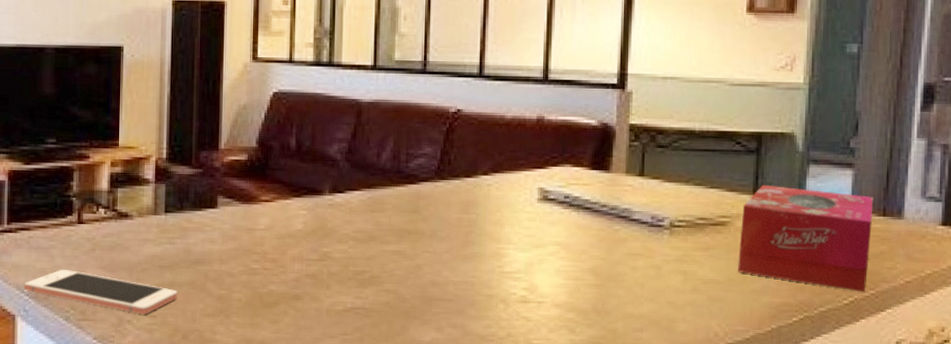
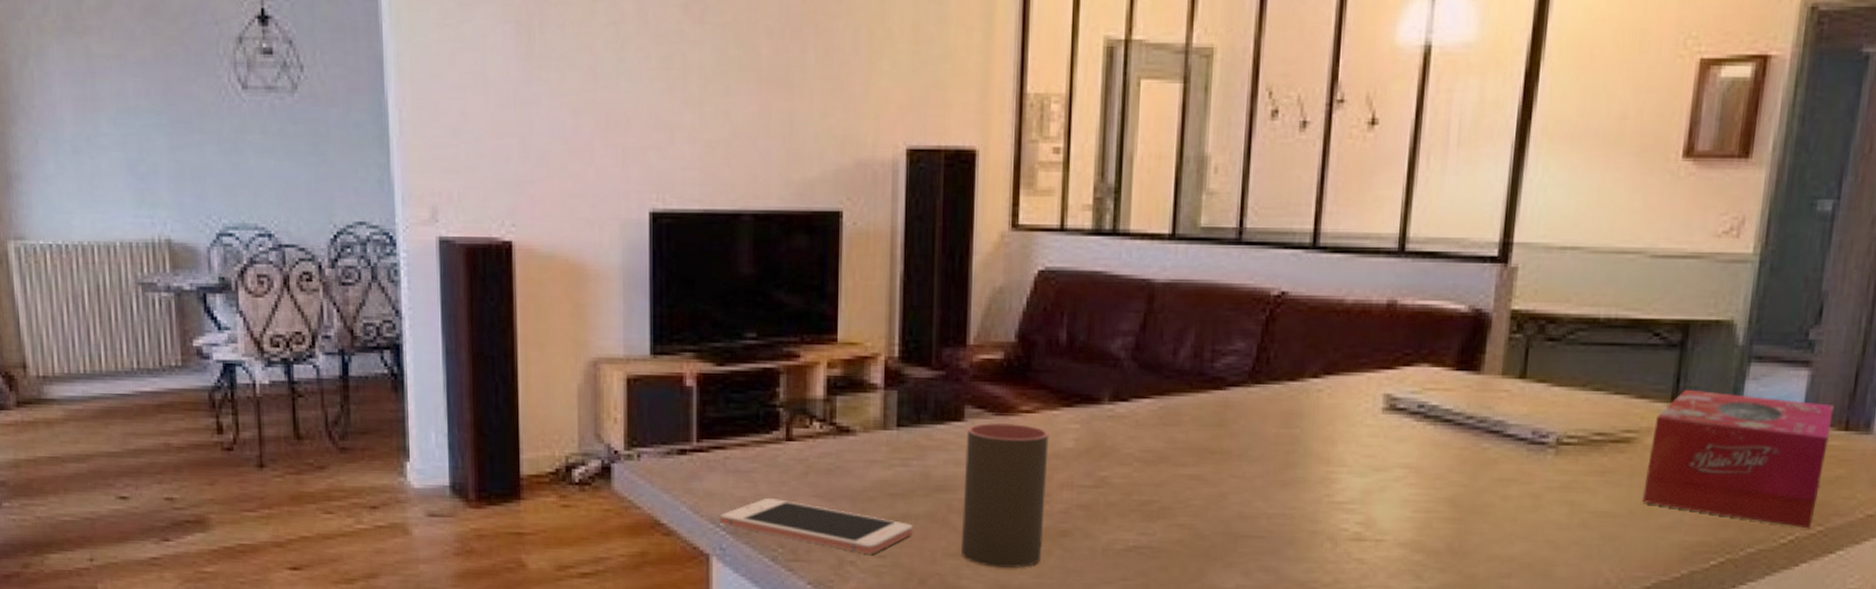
cup: none [215,209,283,325] -> present [961,422,1049,568]

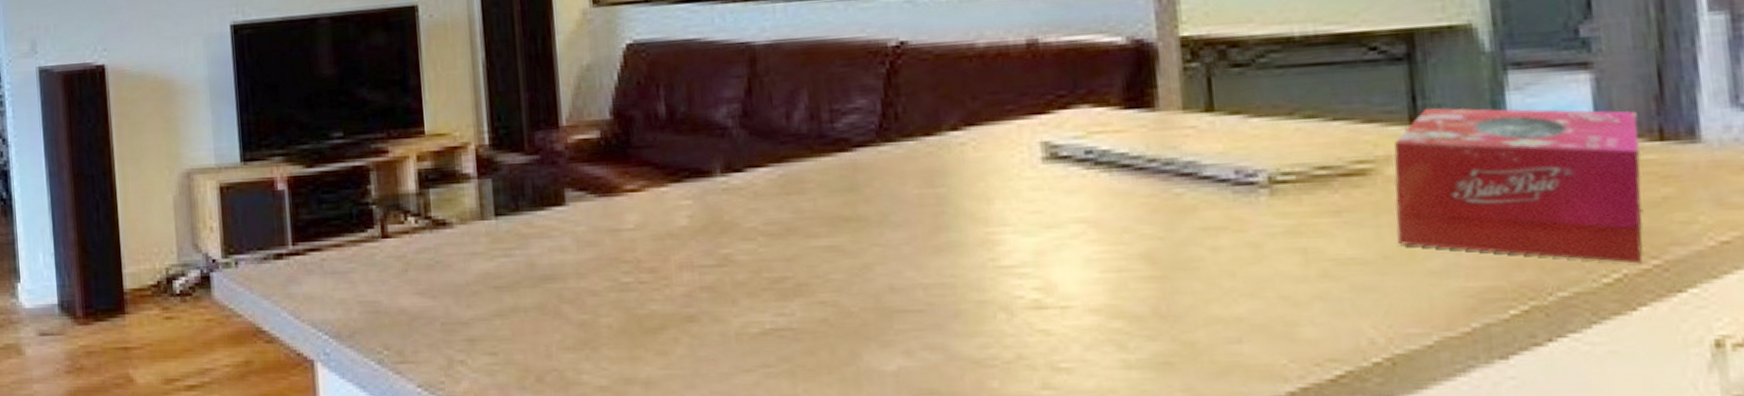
cell phone: present [719,497,914,555] -> none [321,298,525,352]
cup: present [961,422,1049,568] -> none [569,204,668,359]

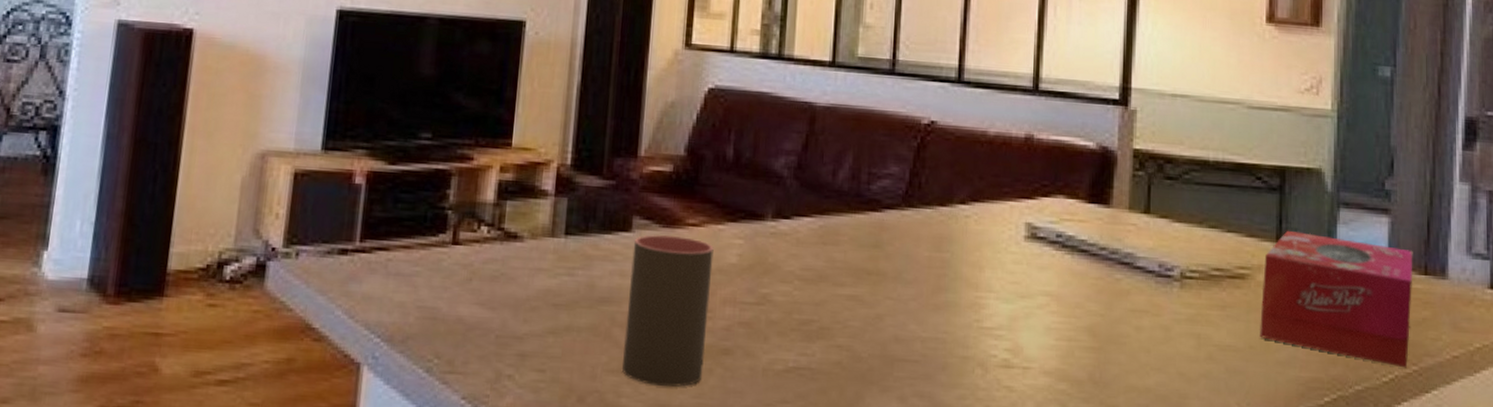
cup: none [569,204,668,359] -> present [622,234,714,387]

